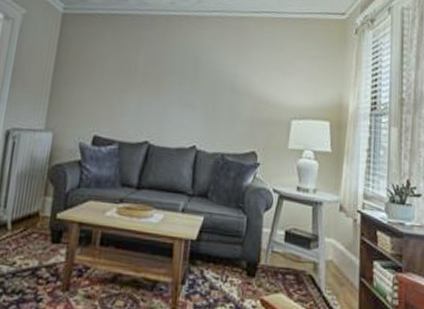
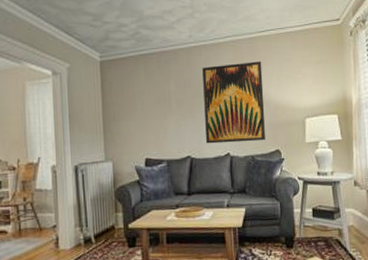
wall art: none [169,40,250,139] -> present [202,61,265,144]

